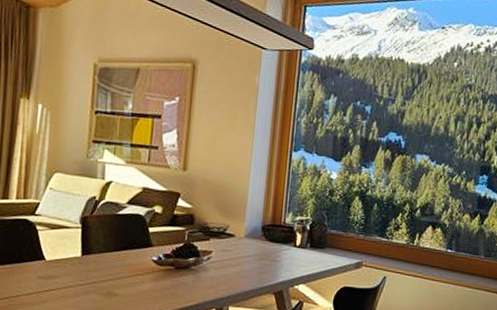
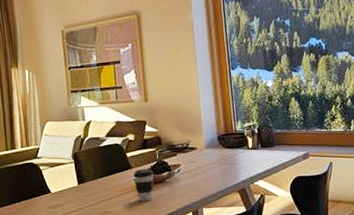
coffee cup: none [152,249,179,288] -> present [133,169,154,202]

